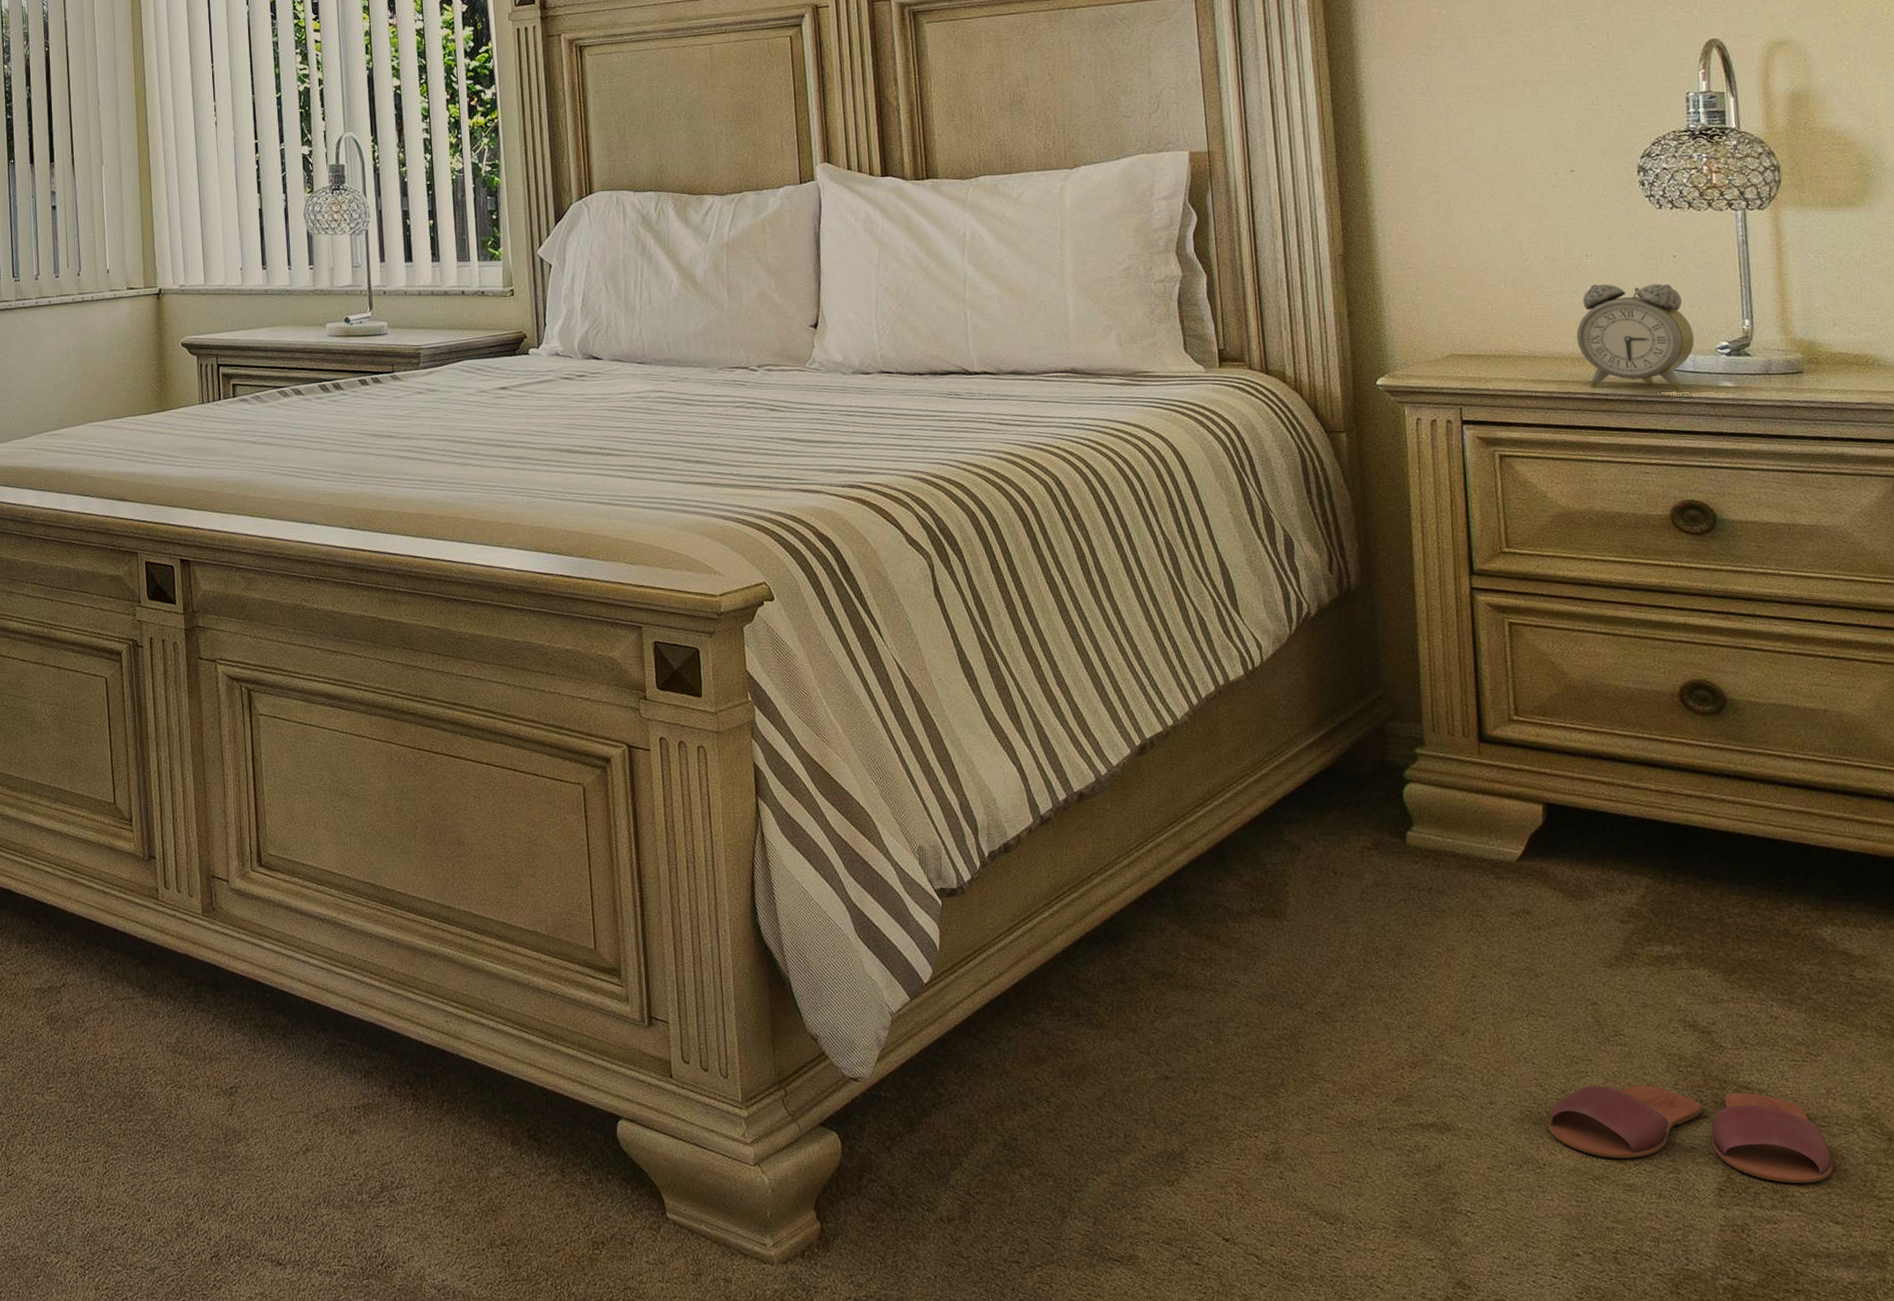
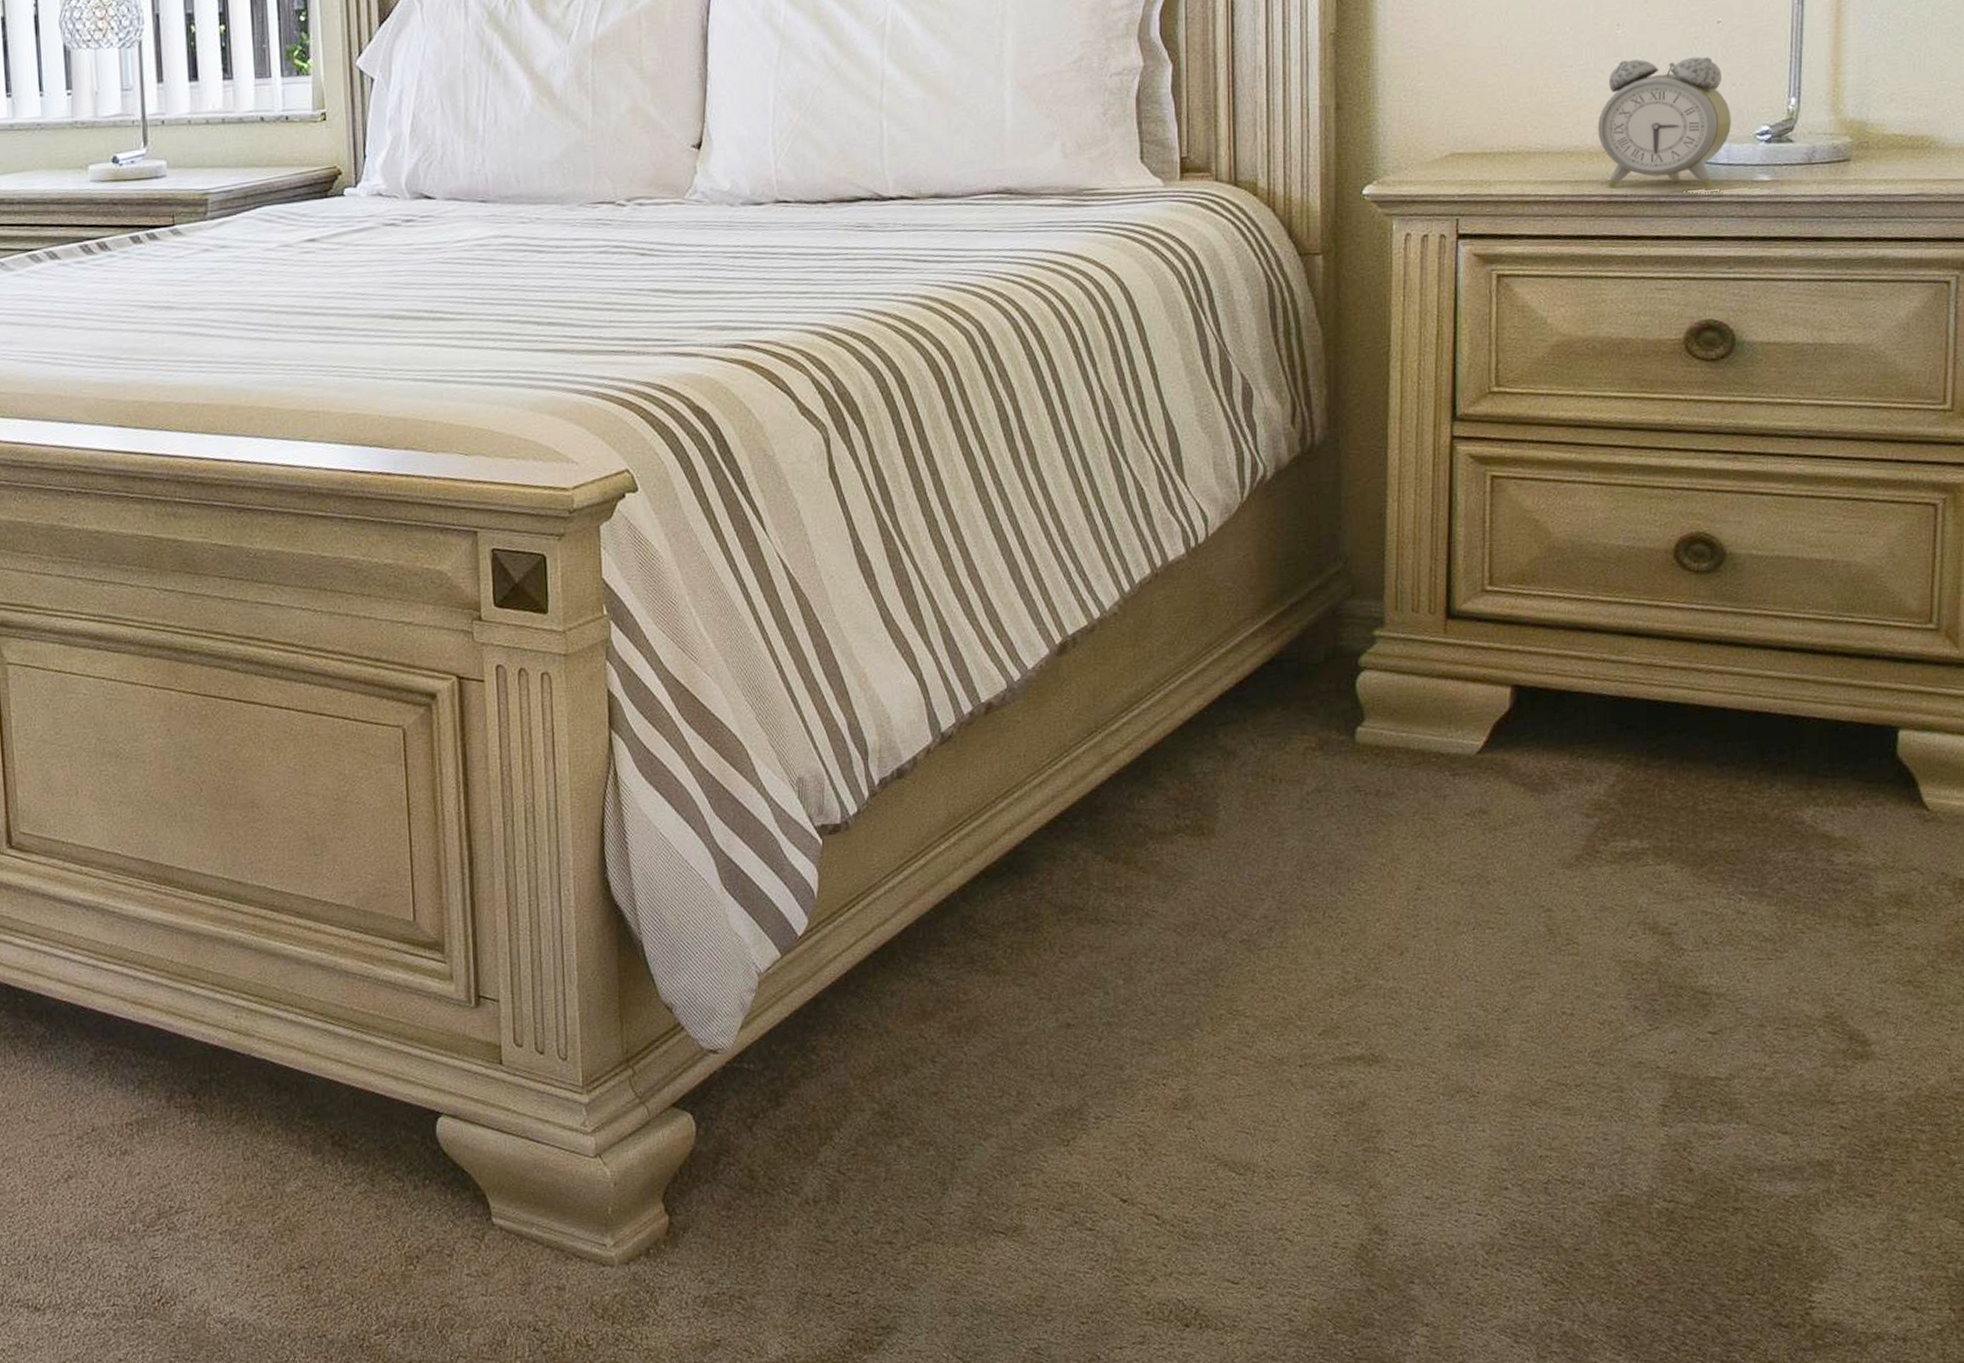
slippers: present [1548,1084,1833,1184] -> none [1486,996,1788,1094]

